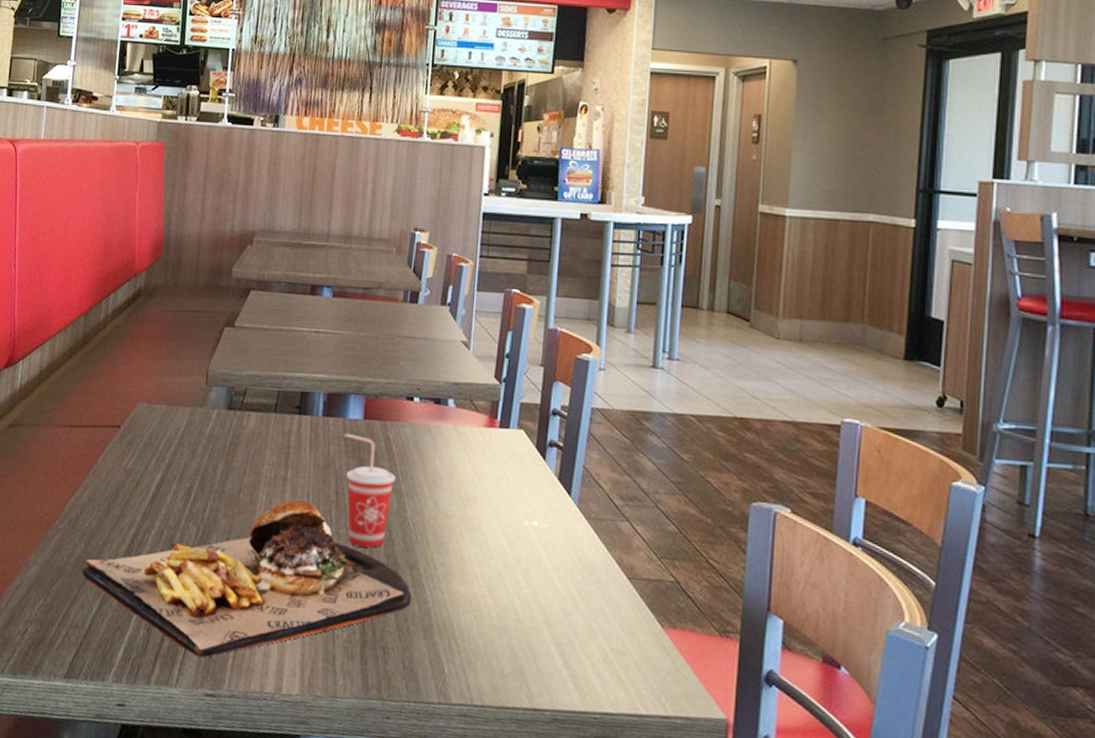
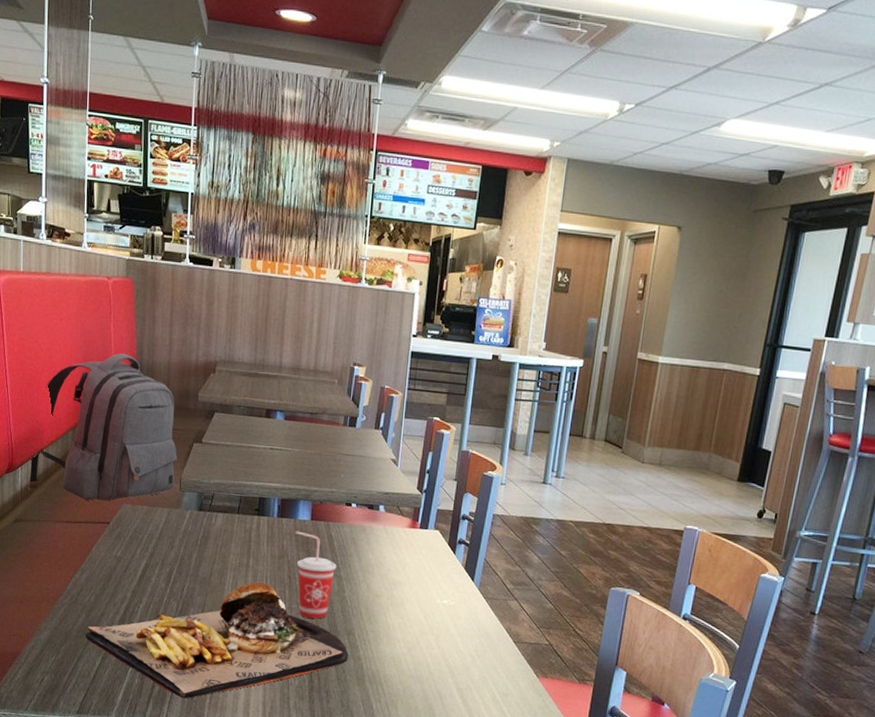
backpack: none [29,225,205,400] -> present [28,353,178,501]

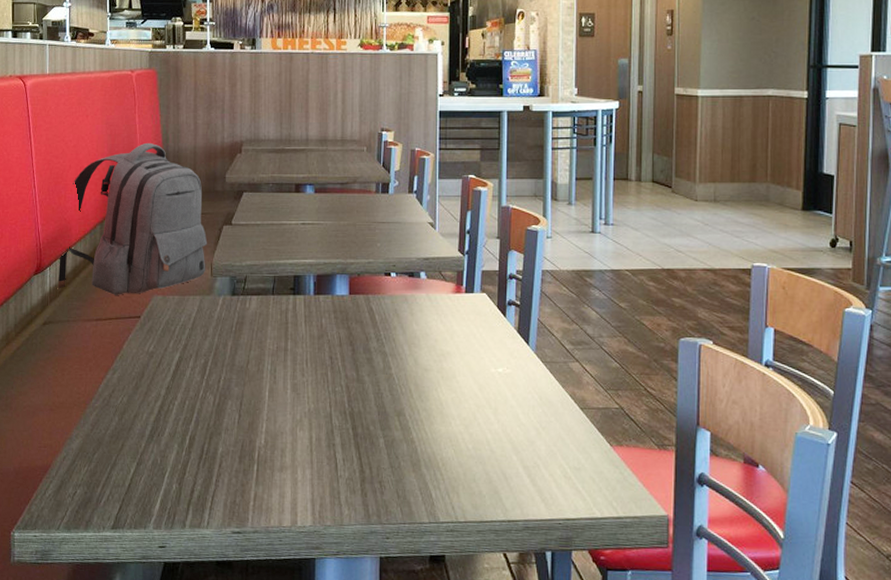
food tray: present [85,582,349,699] -> none [118,367,401,503]
beverage cup: present [295,530,337,619] -> none [334,307,380,401]

